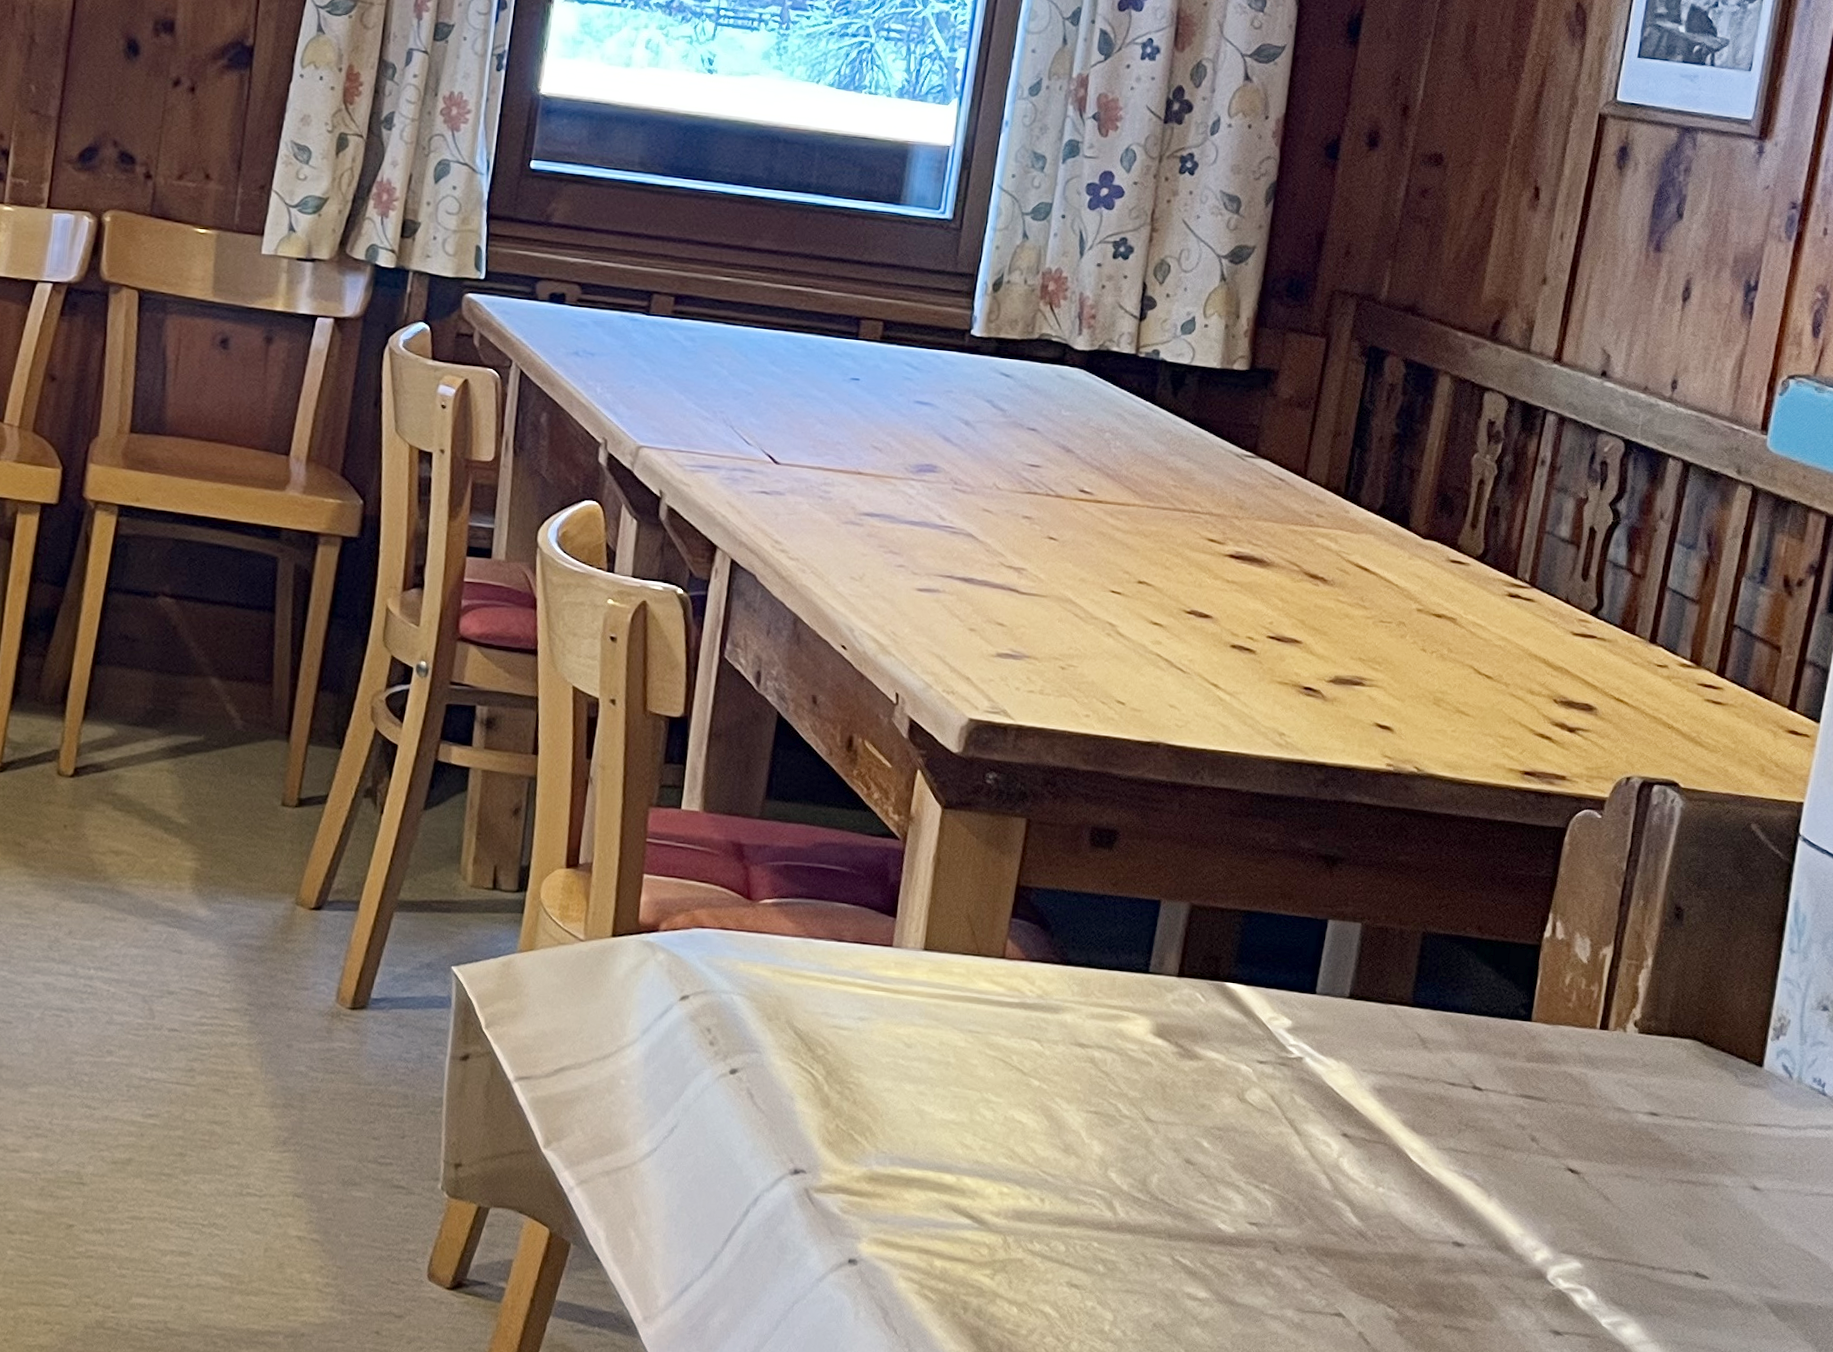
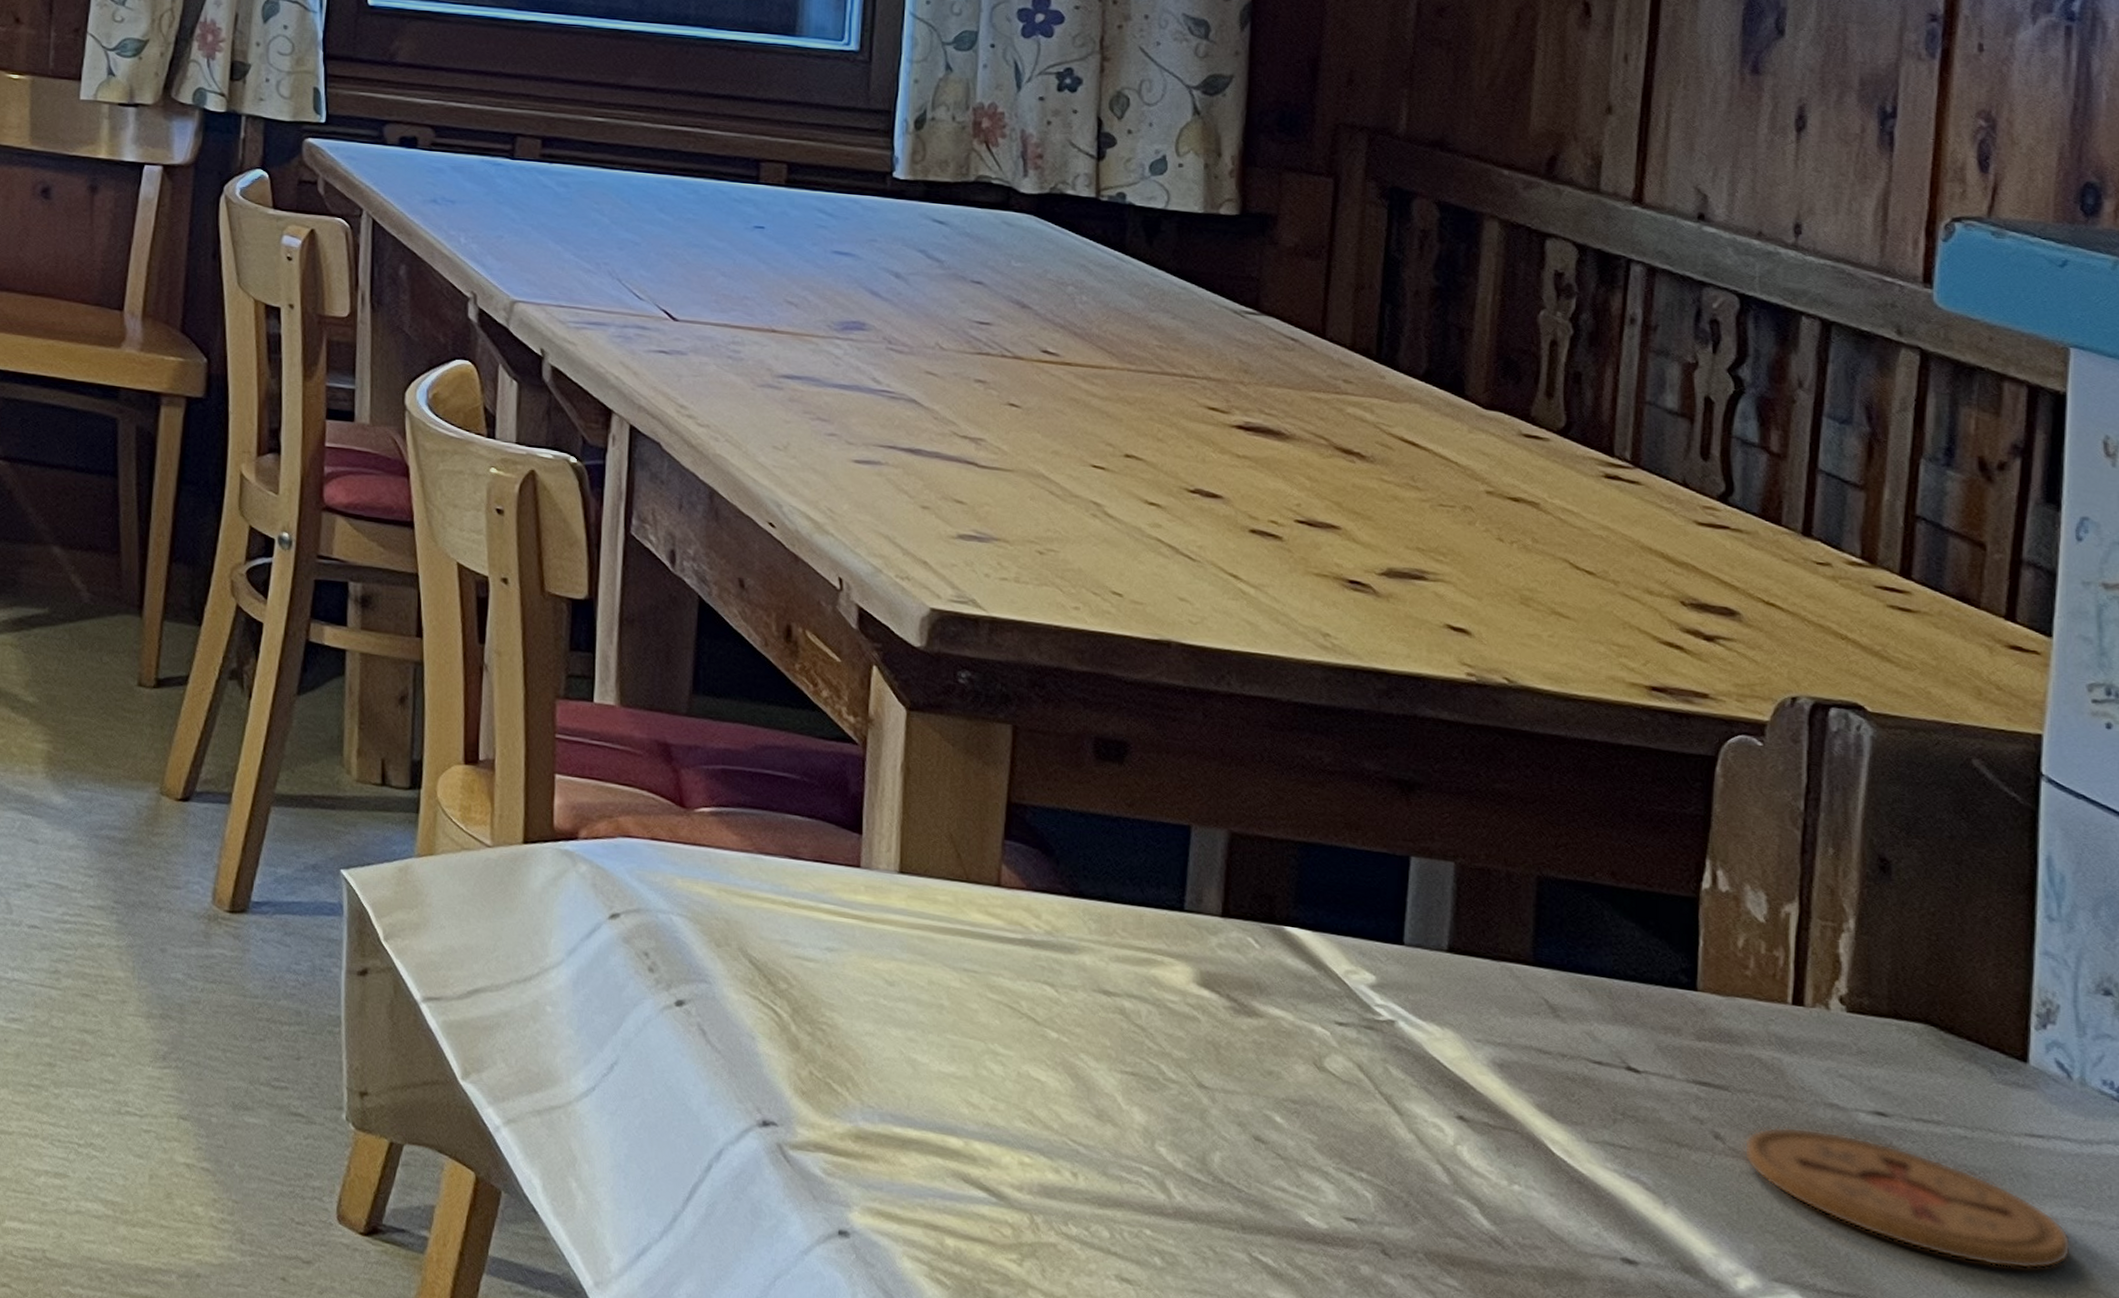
coaster: none [1551,1128,1777,1232] -> present [1744,1126,2072,1270]

